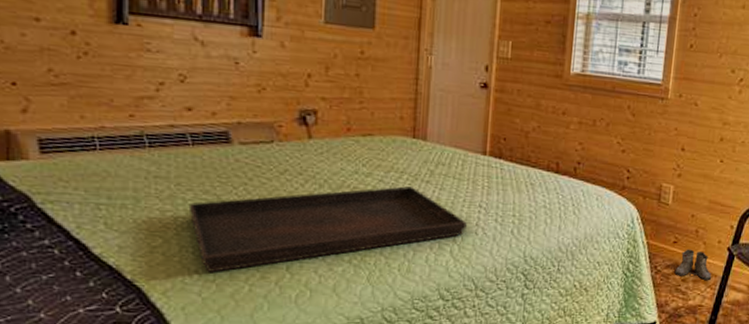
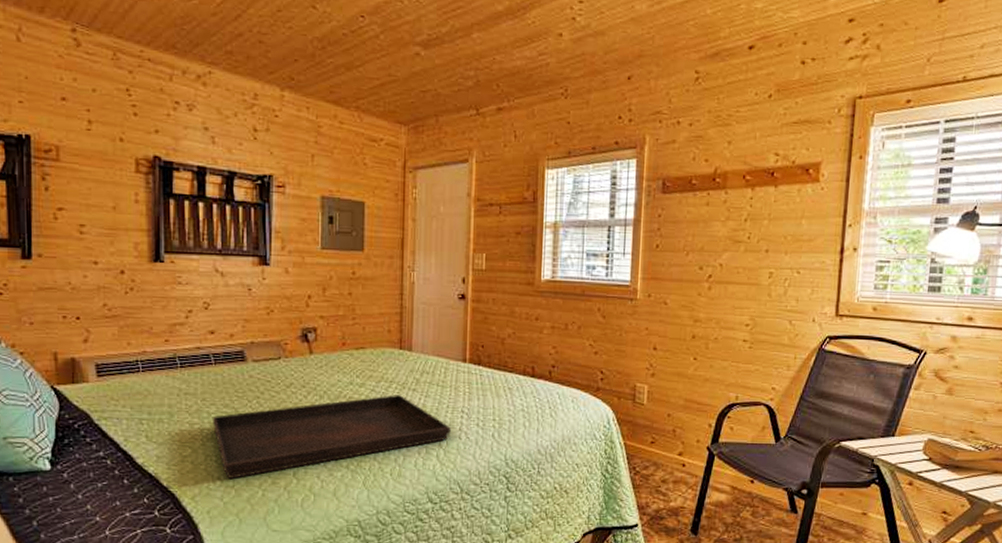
boots: present [674,249,712,280] -> none [654,449,693,481]

